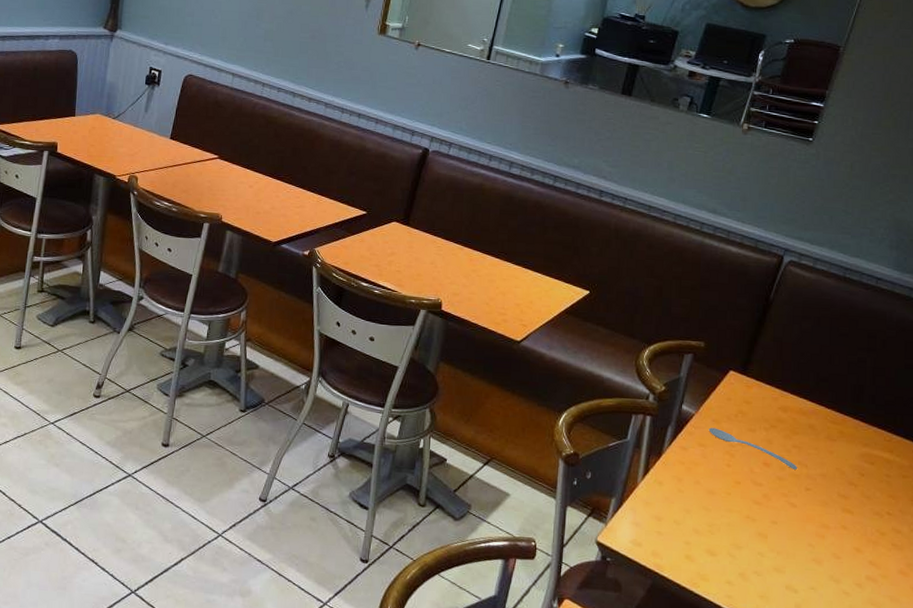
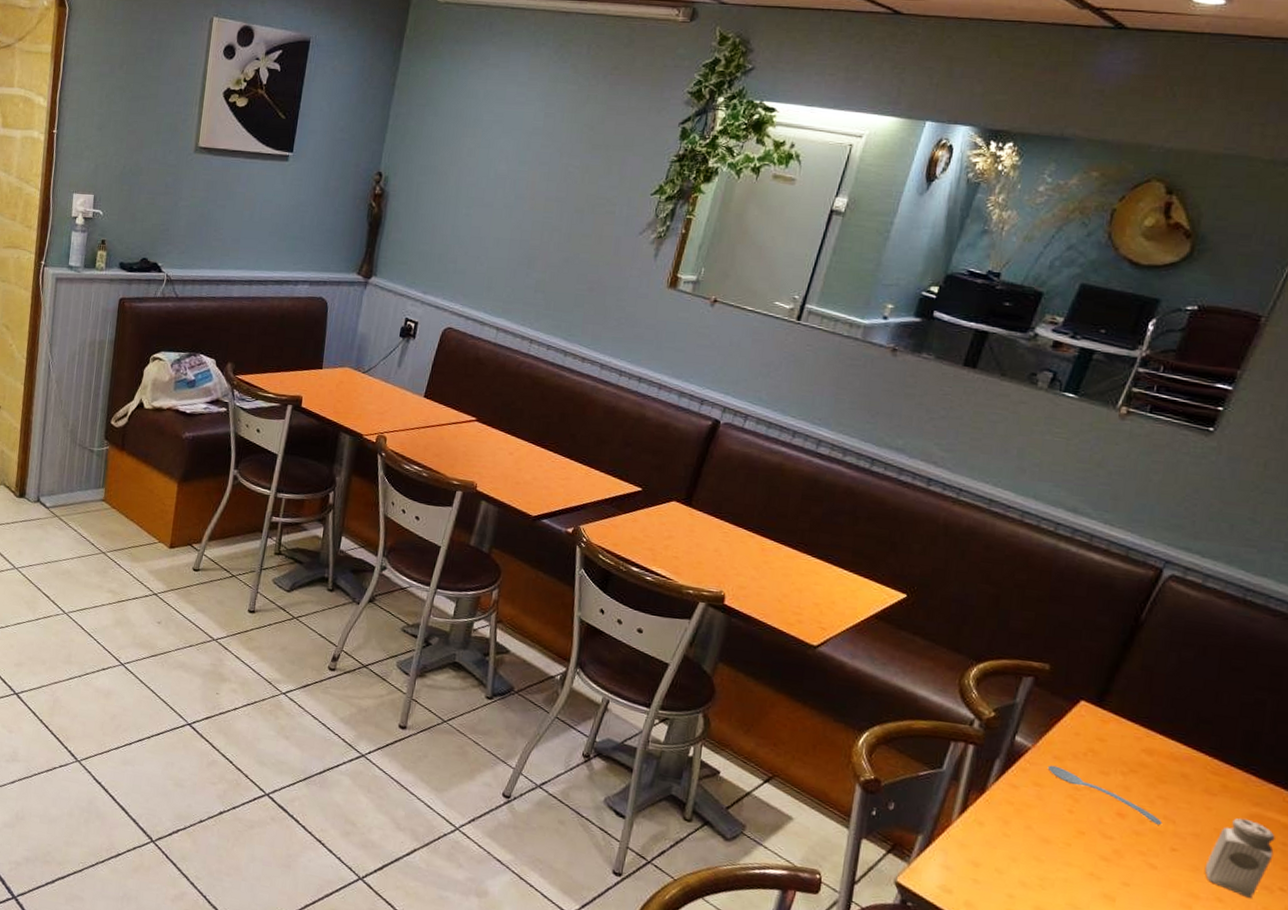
salt shaker: none [831,458,881,524] -> present [1204,818,1276,899]

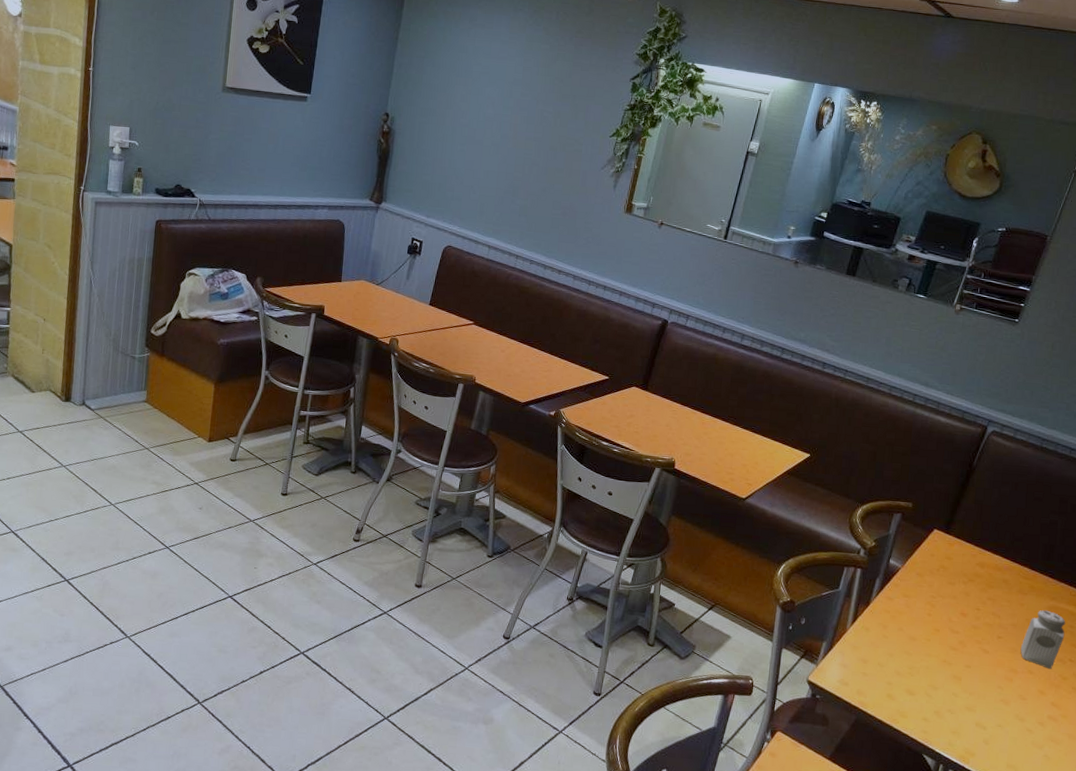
spoon: present [1047,765,1163,825] -> none [912,580,992,620]

